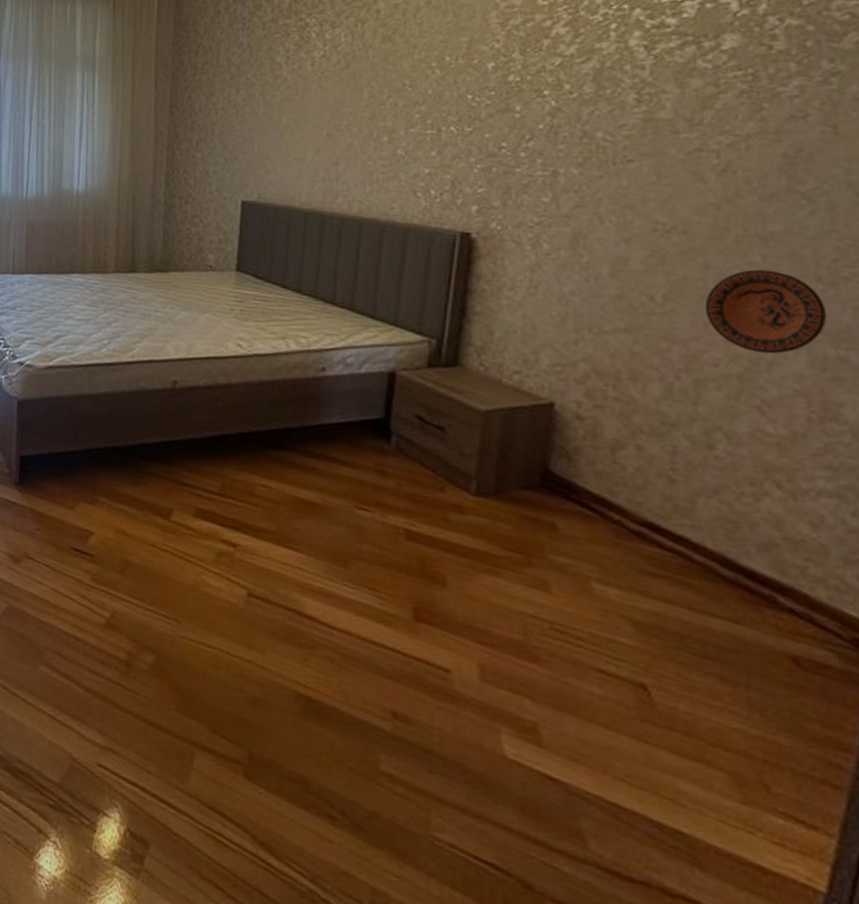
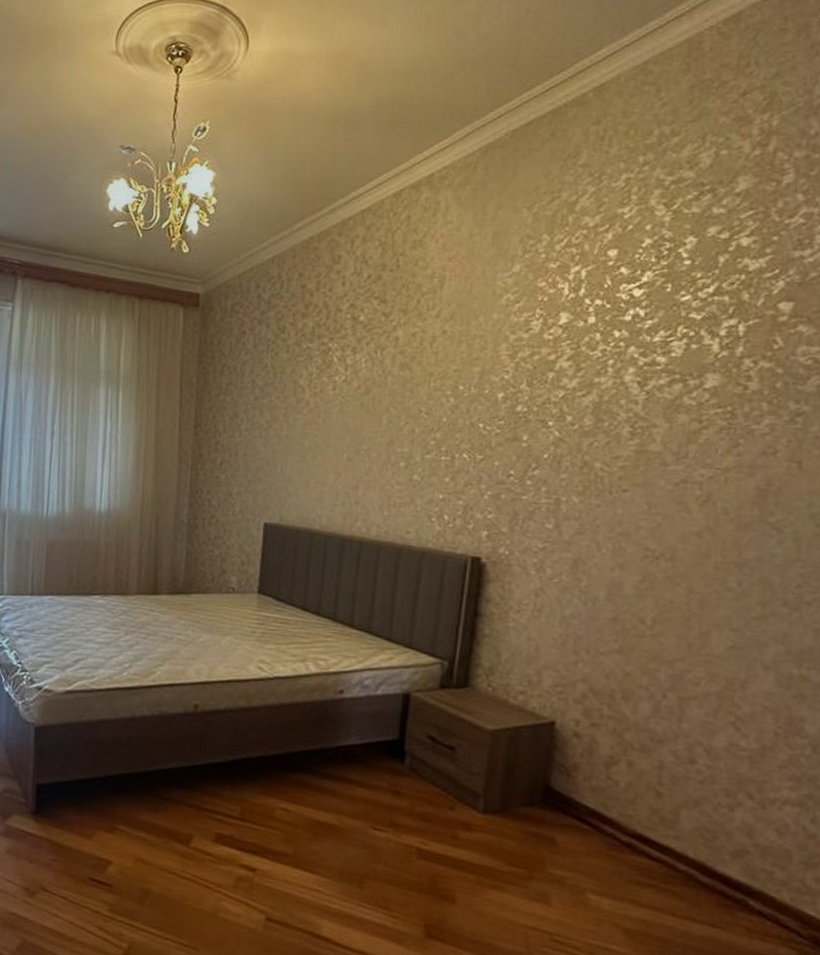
decorative plate: present [704,269,826,354] -> none [688,594,791,674]

